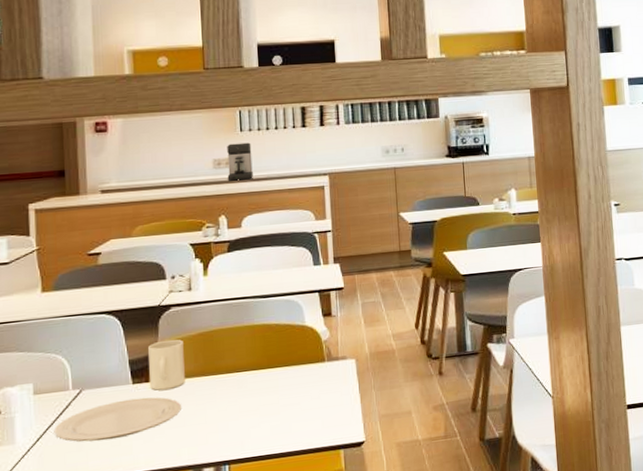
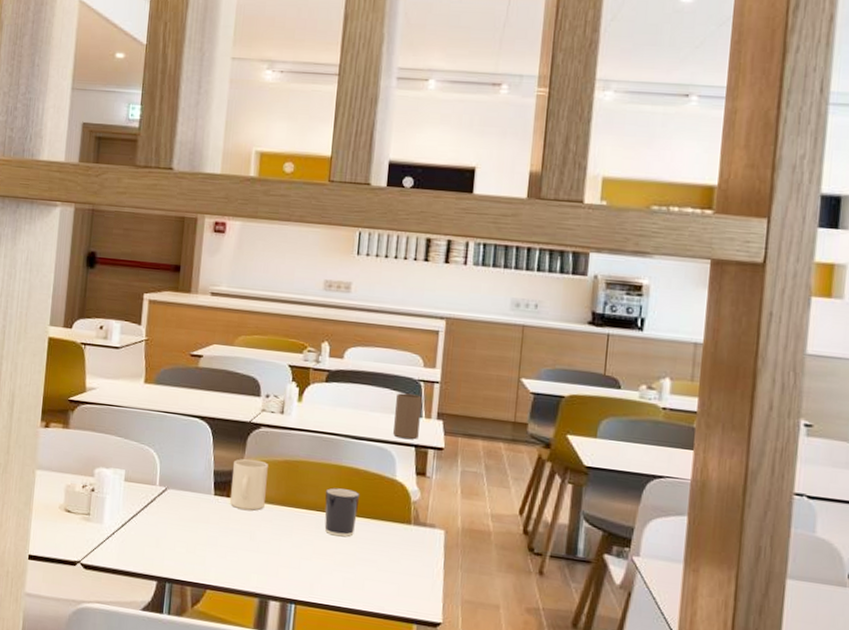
plate: present [53,397,181,442] -> none [137,507,257,546]
coffee maker: present [227,142,253,181] -> none [336,266,367,309]
mug: none [242,344,276,391] -> present [324,487,360,537]
cup: none [295,246,320,288] -> present [393,393,422,439]

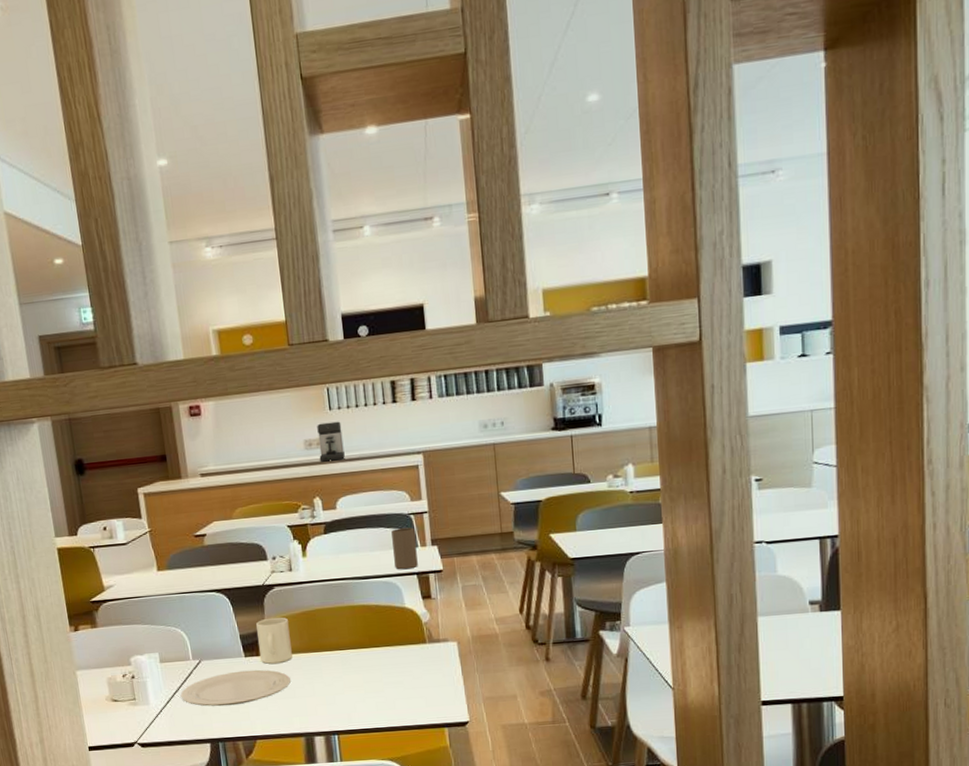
plate: none [137,507,257,546] -> present [180,669,291,706]
mug: present [324,487,360,537] -> none [344,625,377,669]
coffee maker: none [336,266,367,309] -> present [317,421,345,462]

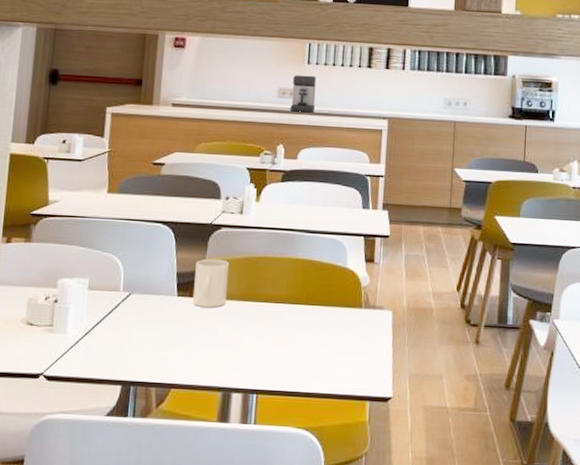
plate: present [180,669,291,706] -> none [101,310,219,347]
cup: present [391,527,418,570] -> none [344,188,369,230]

